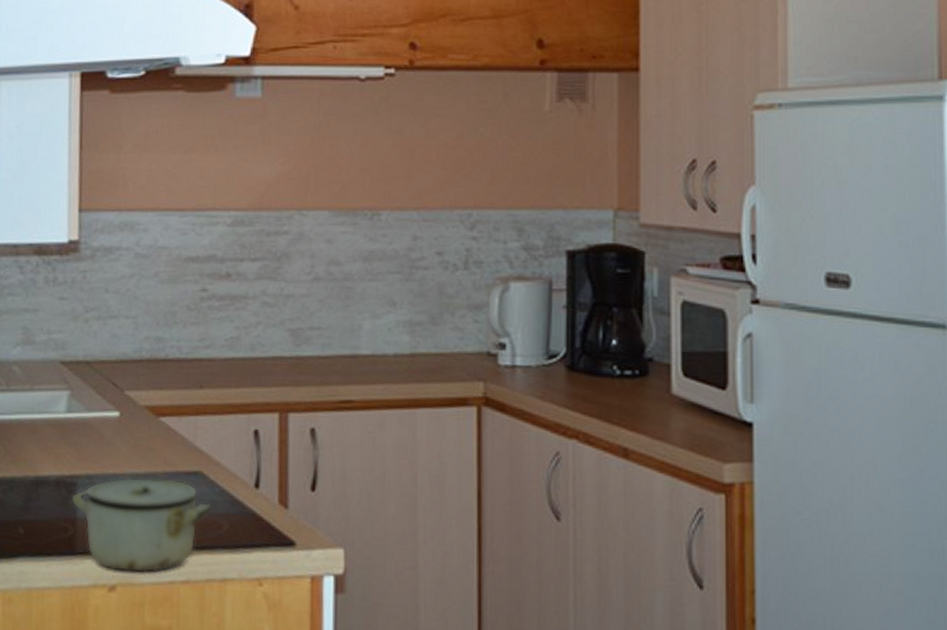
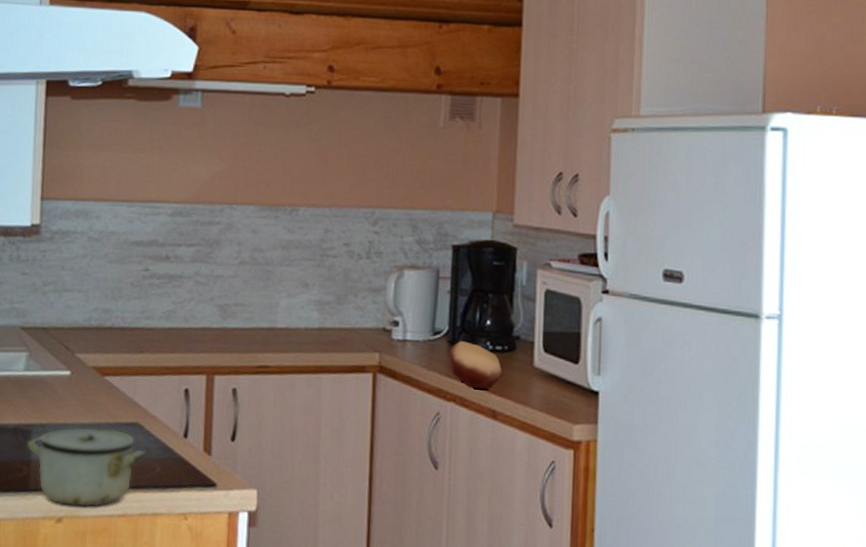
bread loaf: none [569,365,635,423] -> present [449,341,504,390]

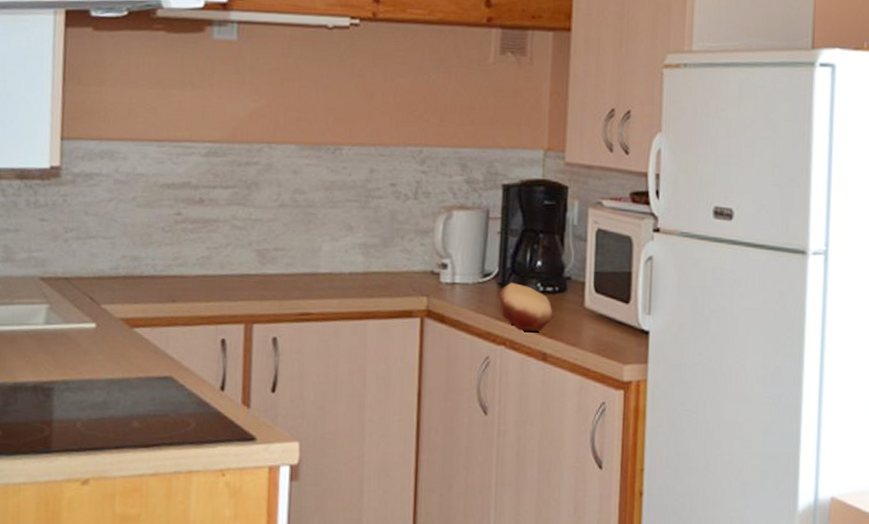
cooking pot: present [26,427,148,507] -> none [48,382,182,467]

